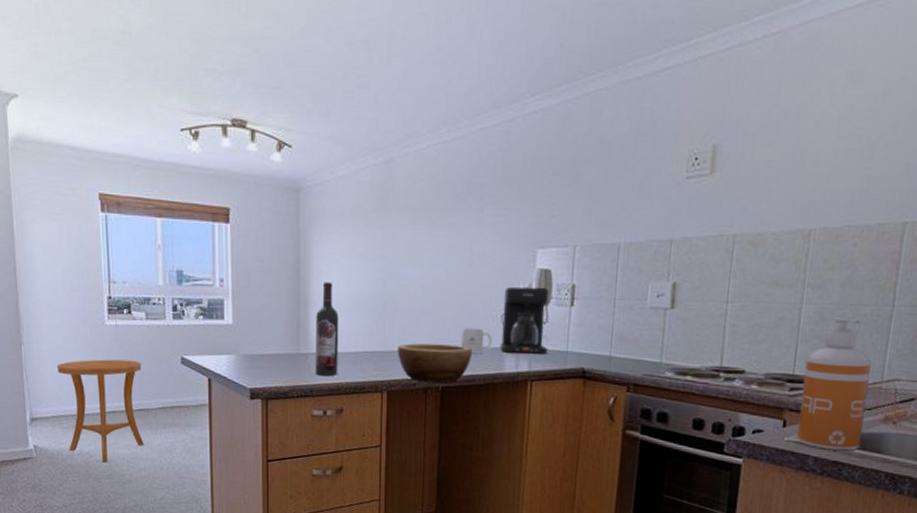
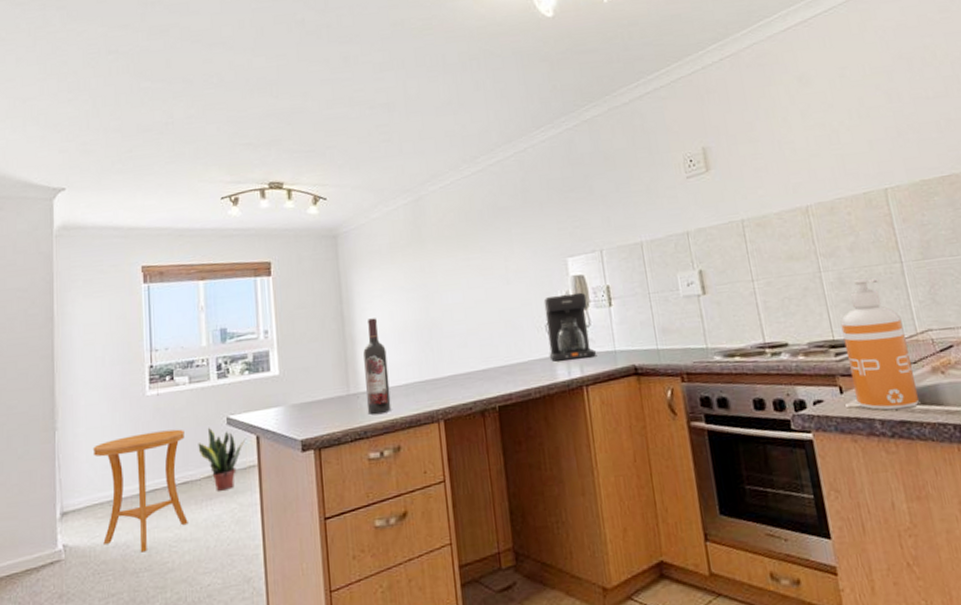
potted plant: none [153,363,199,422] -> present [198,427,246,491]
bowl: present [398,343,472,382] -> none [449,360,524,405]
mug: present [460,328,493,355] -> none [509,341,542,368]

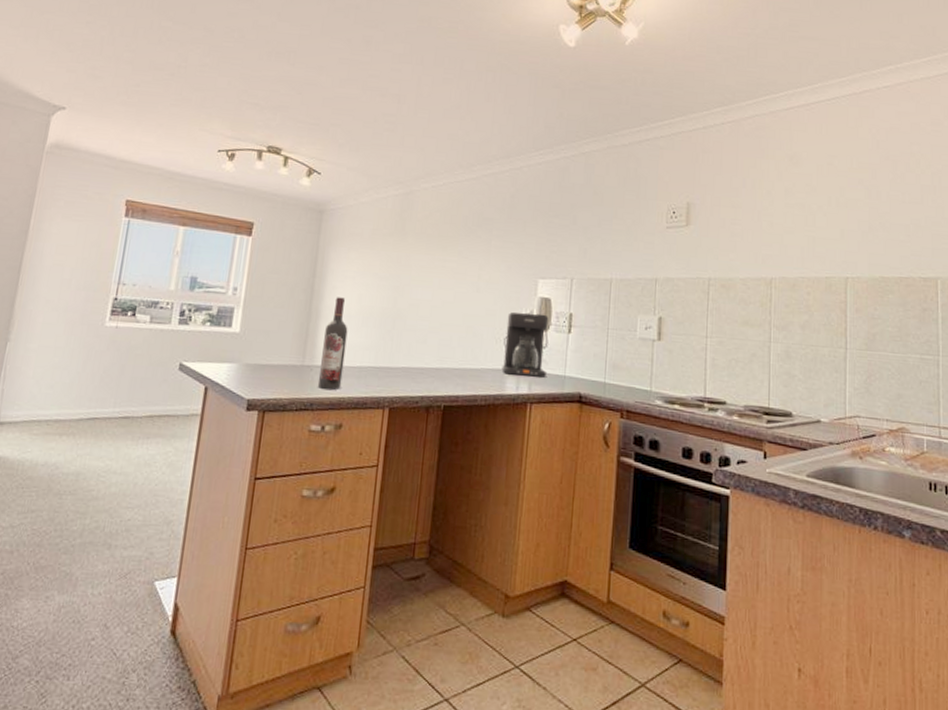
side table: present [92,429,188,552] -> none [33,361,136,476]
potted plant: present [198,427,246,491] -> none [145,368,195,433]
soap dispenser: present [840,277,920,411] -> none [777,355,835,485]

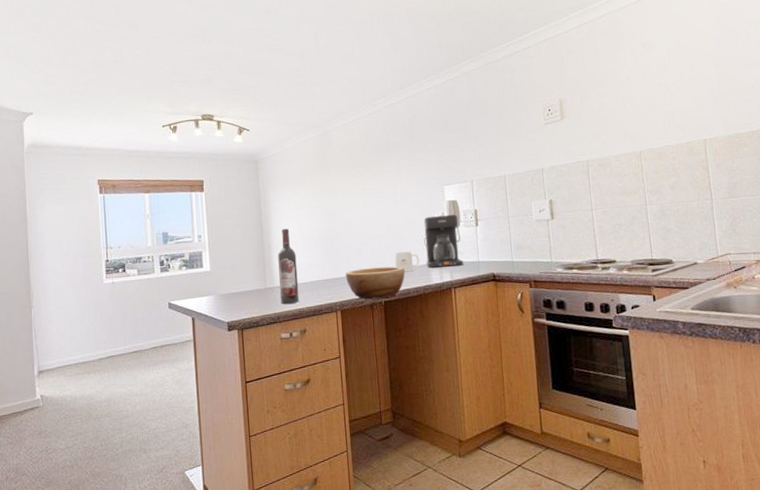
bowl: none [402,360,475,401] -> present [346,266,405,299]
mug: none [464,348,495,375] -> present [394,251,420,272]

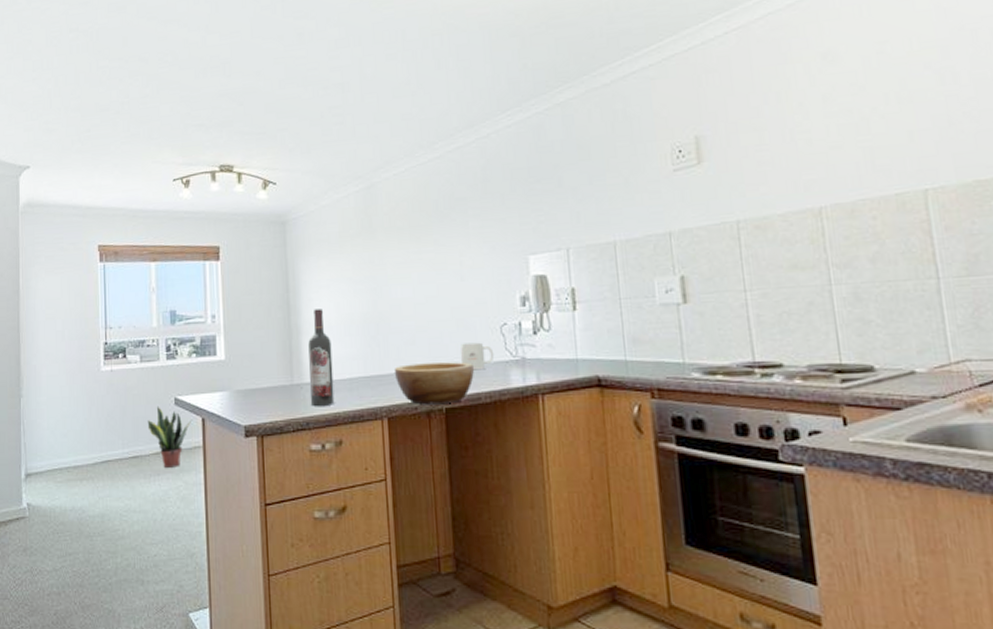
potted plant: none [145,309,184,359] -> present [147,405,192,468]
coffee maker: present [423,215,463,268] -> none [500,295,555,366]

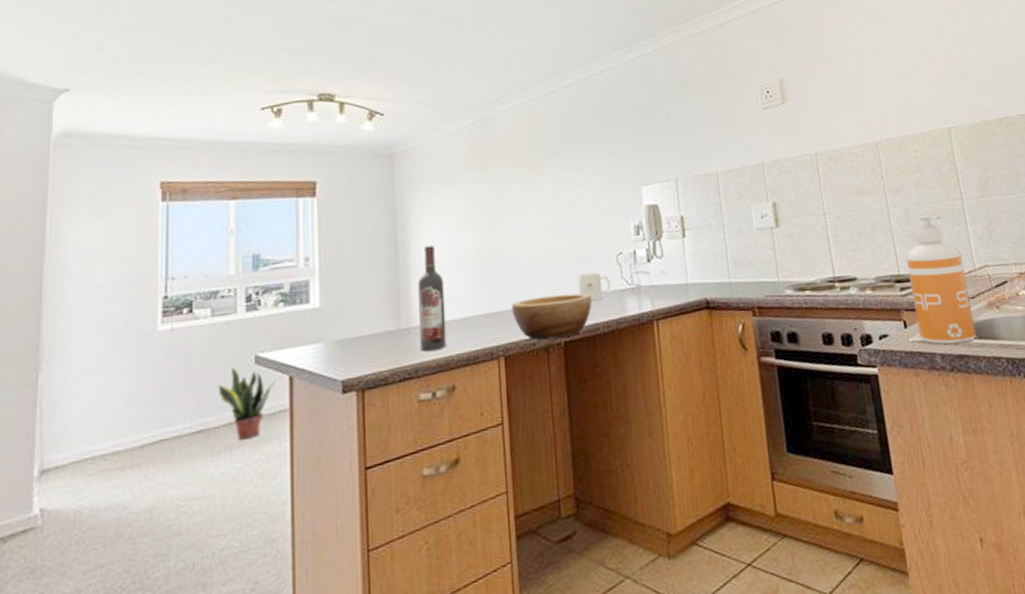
soap dispenser: none [851,294,946,449] -> present [905,214,977,345]

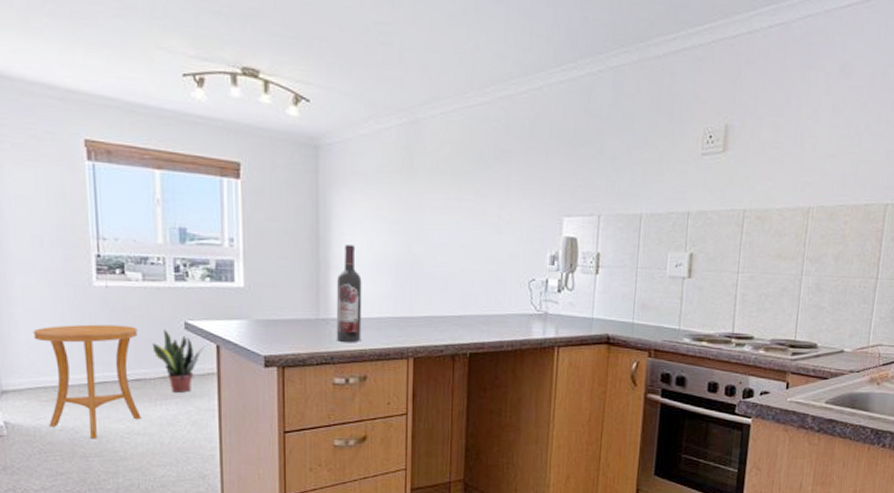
side table: none [85,369,202,514] -> present [32,324,141,439]
bowl: present [512,293,592,340] -> none [424,309,500,348]
mug: present [577,272,611,301] -> none [488,294,520,321]
soap dispenser: present [905,214,977,345] -> none [798,287,860,410]

